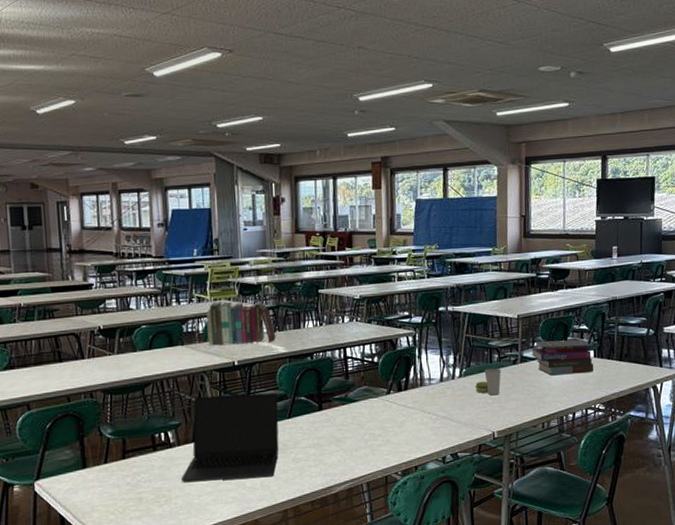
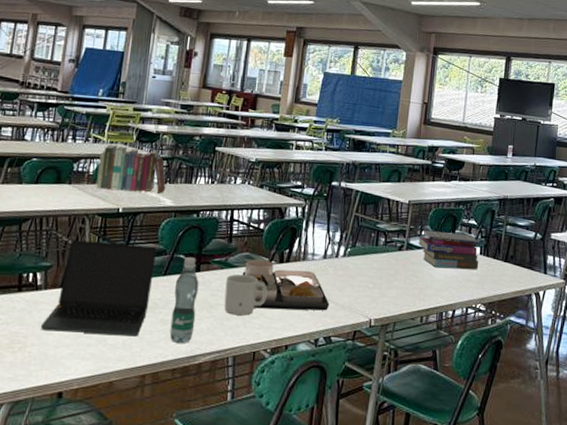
bottle: none [301,397,326,478] -> present [169,256,199,343]
mug: none [349,406,391,446] -> present [224,274,268,316]
food tray: none [363,390,452,437] -> present [242,259,330,311]
cup: present [474,368,501,396] -> none [357,251,386,281]

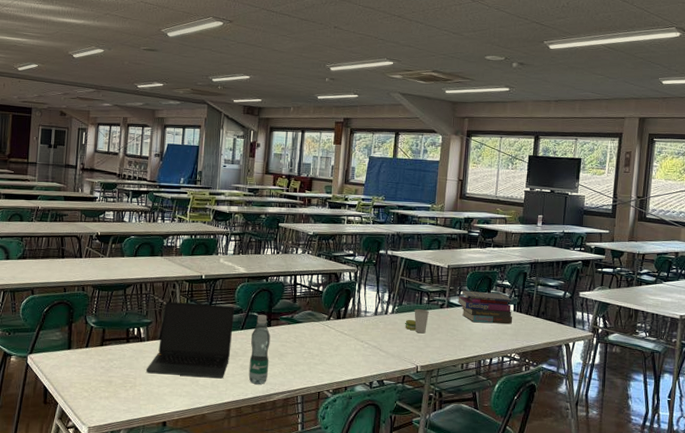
books: present [96,145,166,194] -> none [183,224,239,263]
mug: present [224,274,268,316] -> none [292,328,328,362]
food tray: present [242,259,330,311] -> none [306,316,382,359]
cup: none [357,251,386,281] -> present [404,309,429,334]

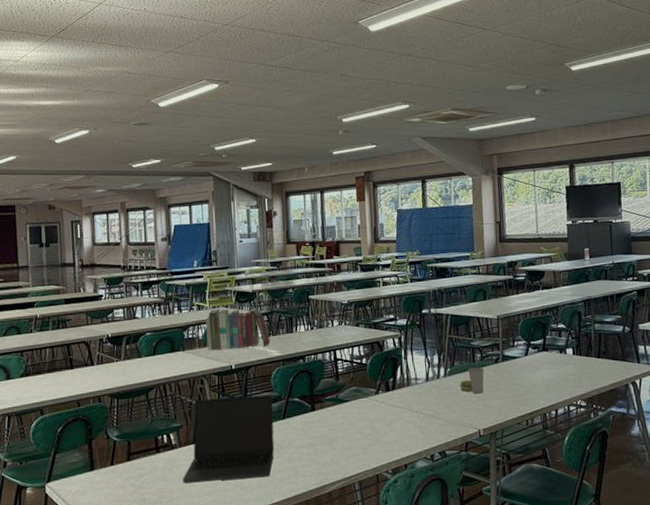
books: none [183,224,239,263] -> present [205,307,270,351]
bottle: present [248,314,271,384] -> none [295,398,319,477]
books: present [458,290,513,324] -> none [512,338,574,374]

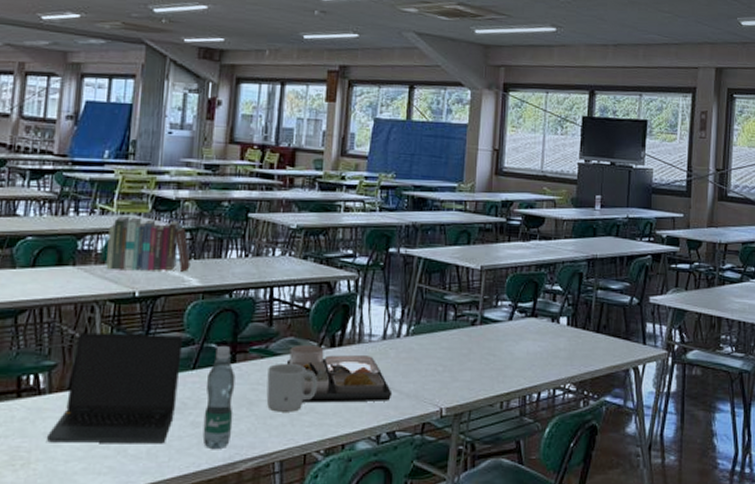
bottle: none [295,398,319,477] -> present [202,345,236,448]
mug: none [340,406,380,445] -> present [266,362,318,412]
food tray: none [353,391,439,436] -> present [286,344,393,403]
cup: present [459,367,484,394] -> none [423,328,456,362]

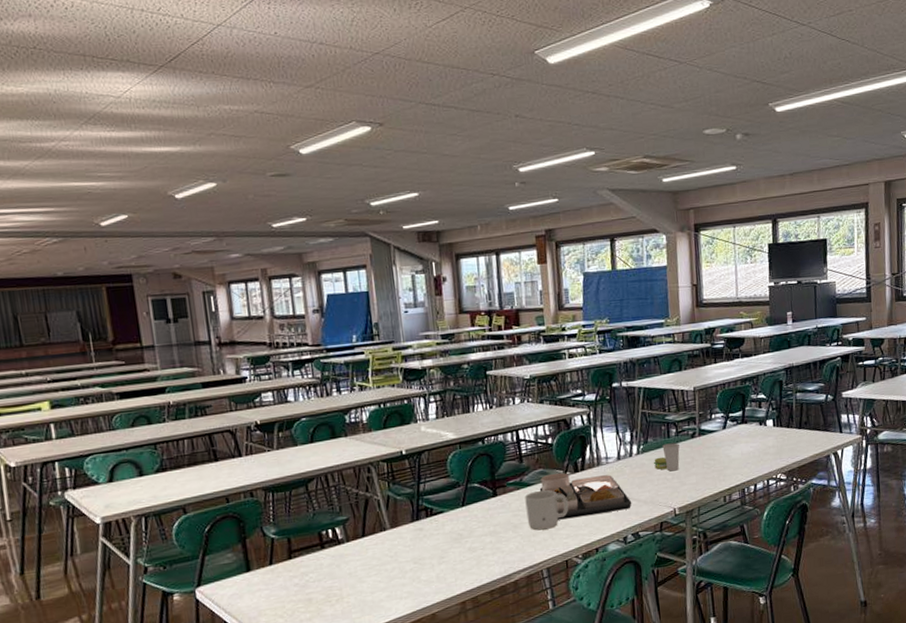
laptop: present [46,332,183,444] -> none [352,480,454,579]
books: present [106,216,191,272] -> none [369,386,445,436]
bottle: present [202,345,236,448] -> none [475,483,504,567]
cup: none [423,328,456,362] -> present [653,443,680,472]

